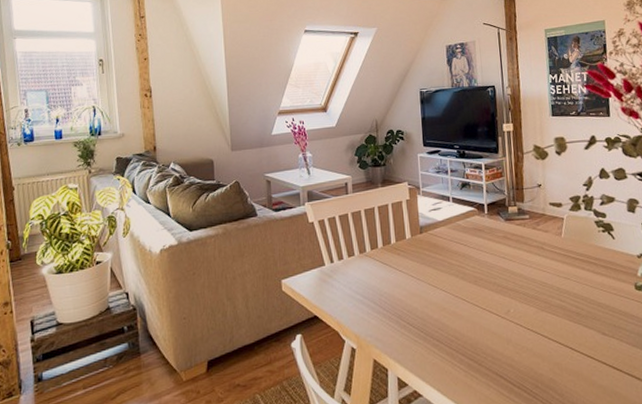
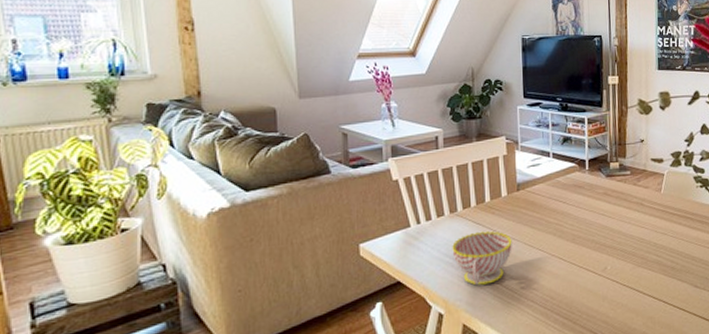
teacup: none [362,271,417,323] -> present [452,230,512,286]

